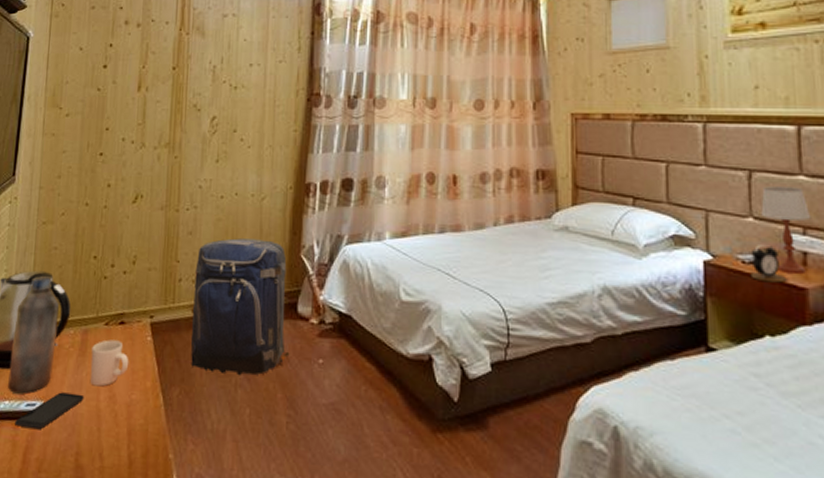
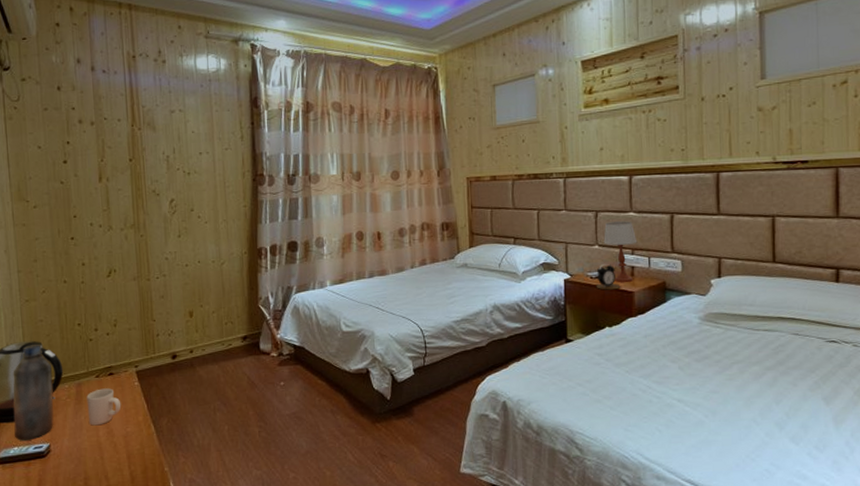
mobile phone: present [15,392,84,430] -> none [26,433,86,466]
suitcase: present [190,238,291,375] -> none [170,296,258,402]

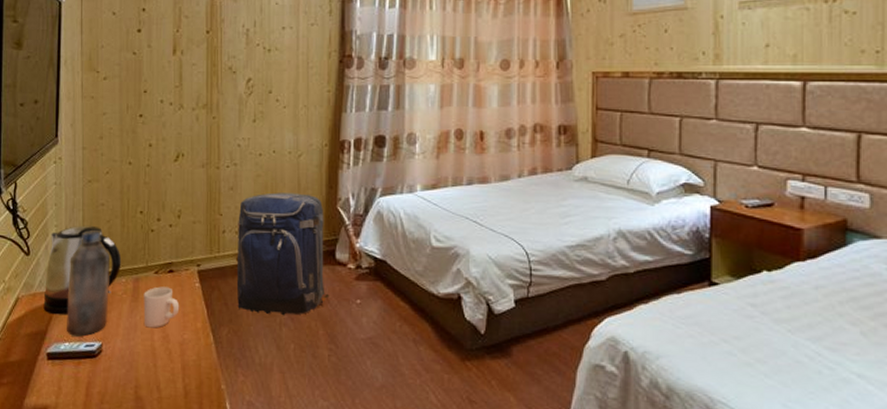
suitcase: none [170,296,258,402] -> present [236,192,331,315]
alarm clock: present [596,263,621,290] -> none [752,189,785,225]
table lamp: present [603,221,638,283] -> none [765,138,811,217]

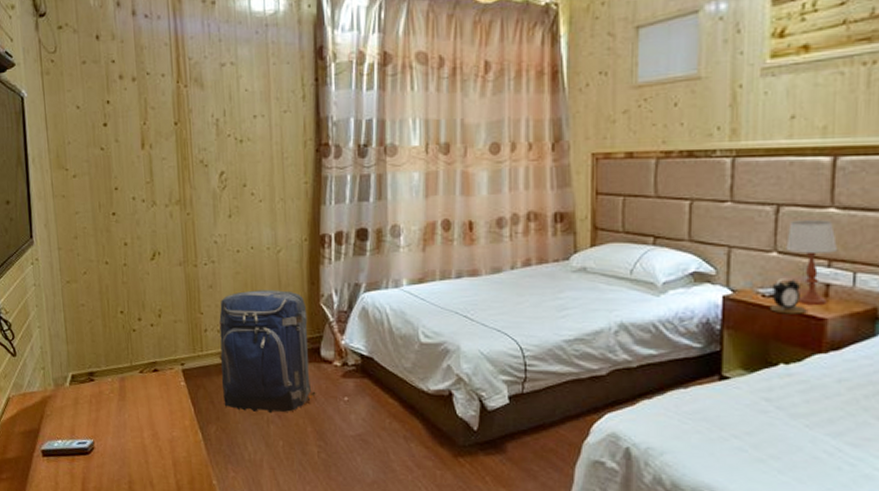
kettle: present [43,225,122,315] -> none [33,326,106,414]
water bottle: present [67,230,111,336] -> none [55,331,97,434]
mug: present [143,286,180,328] -> none [130,385,167,426]
alarm clock: none [752,189,785,225] -> present [769,277,807,314]
table lamp: none [765,138,811,217] -> present [786,220,839,306]

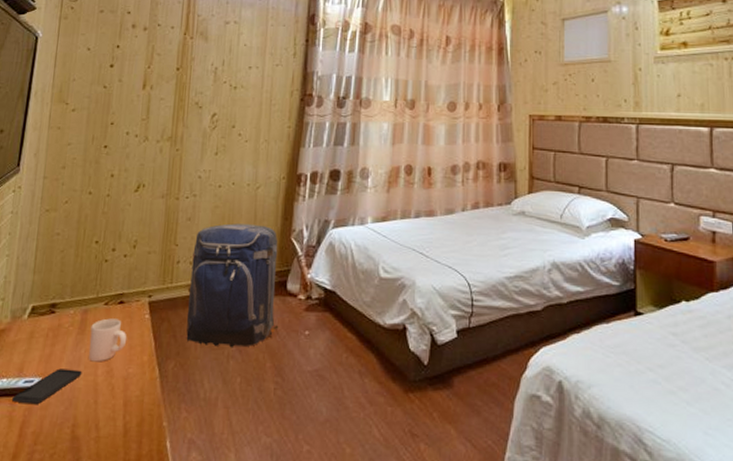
mobile phone: none [70,432,130,464] -> present [12,368,82,405]
mug: none [130,385,167,426] -> present [88,318,127,362]
alarm clock: present [769,277,807,314] -> none [671,225,700,257]
table lamp: present [786,220,839,306] -> none [680,177,720,250]

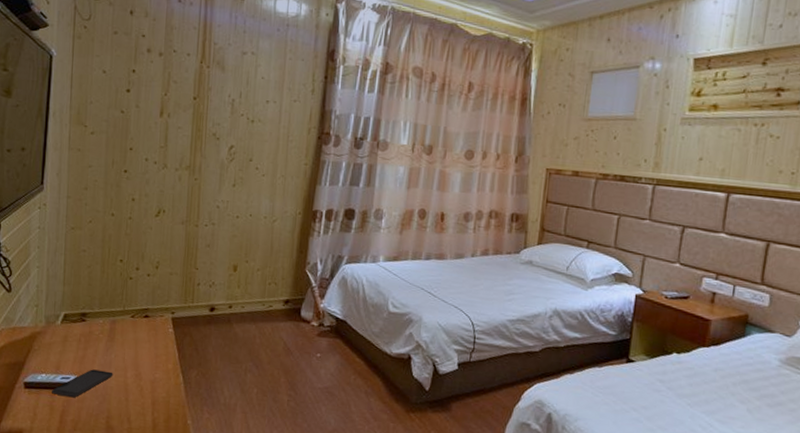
mug: present [88,318,127,362] -> none [118,329,153,367]
suitcase: present [186,223,280,347] -> none [207,252,294,363]

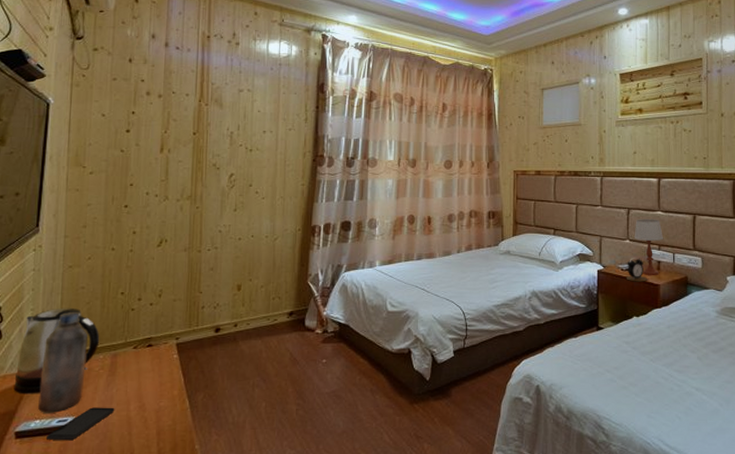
kettle: none [22,268,100,349] -> present [13,307,100,394]
water bottle: none [44,273,90,369] -> present [38,312,89,413]
alarm clock: none [669,284,697,315] -> present [626,257,648,282]
table lamp: none [686,240,725,310] -> present [634,219,664,276]

